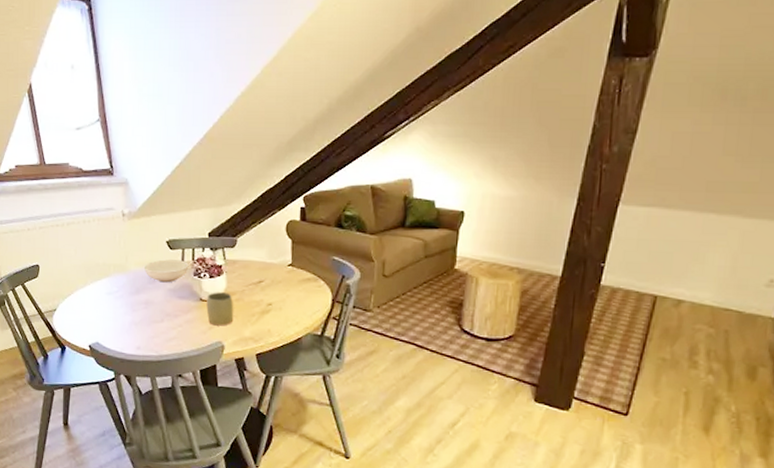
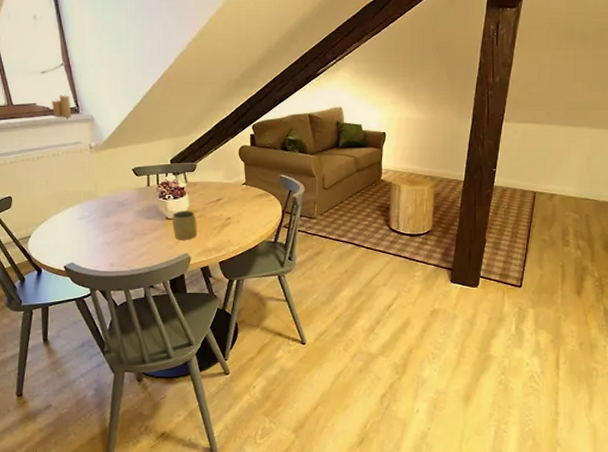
candle: none [85,152,106,181] -> present [52,92,72,118]
bowl: present [143,259,189,283] -> none [112,185,154,206]

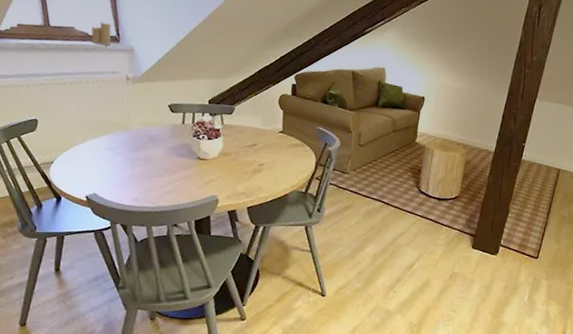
mug: present [172,211,197,240] -> none [203,152,229,182]

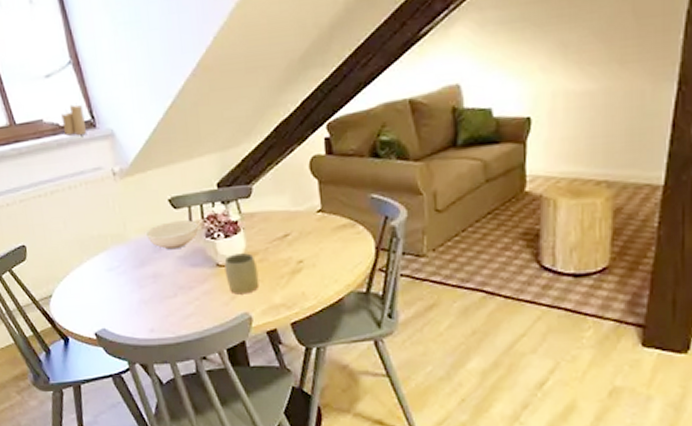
bowl: none [145,121,189,142] -> present [145,220,199,250]
mug: none [203,152,229,182] -> present [224,253,259,295]

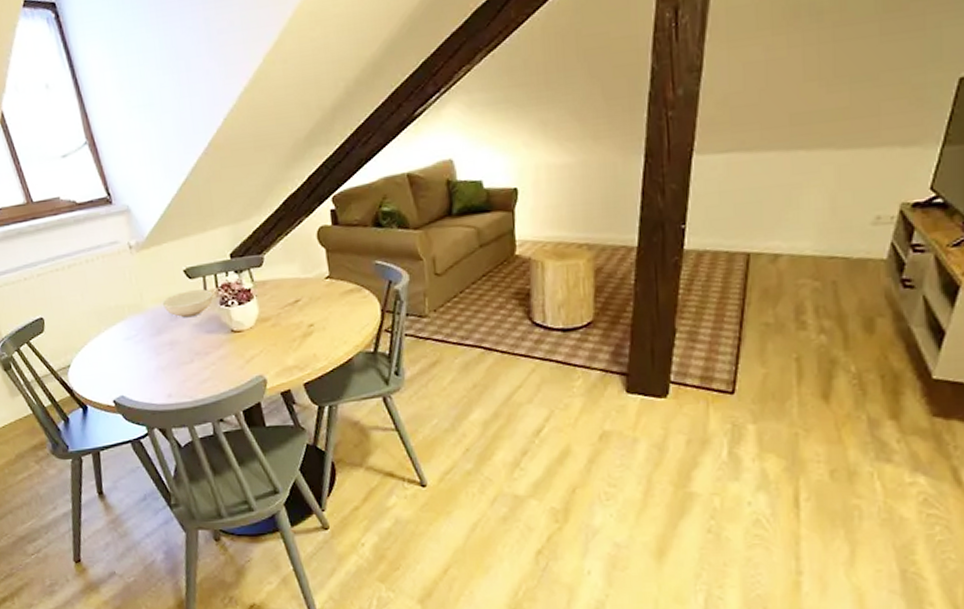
candle: present [61,101,87,136] -> none [78,179,104,212]
mug: present [224,253,259,295] -> none [238,319,273,358]

